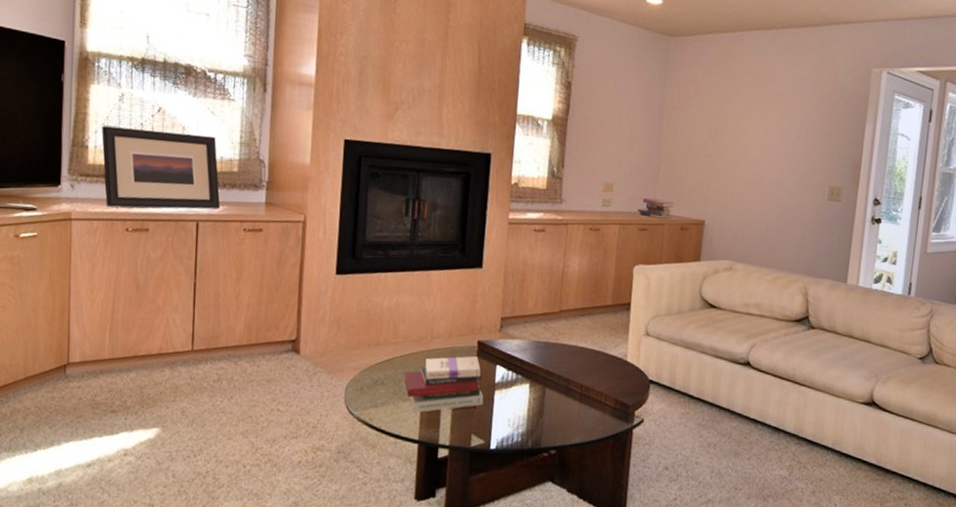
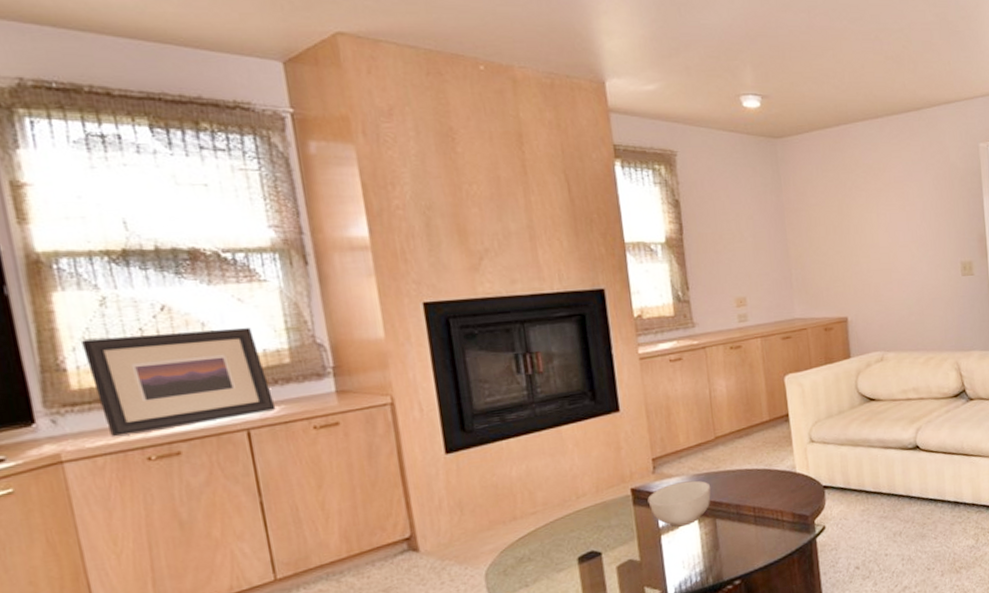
books: present [404,356,484,413] -> none [552,505,651,581]
bowl: none [490,345,547,387] -> present [647,480,711,527]
books: present [637,197,674,220] -> none [776,304,813,325]

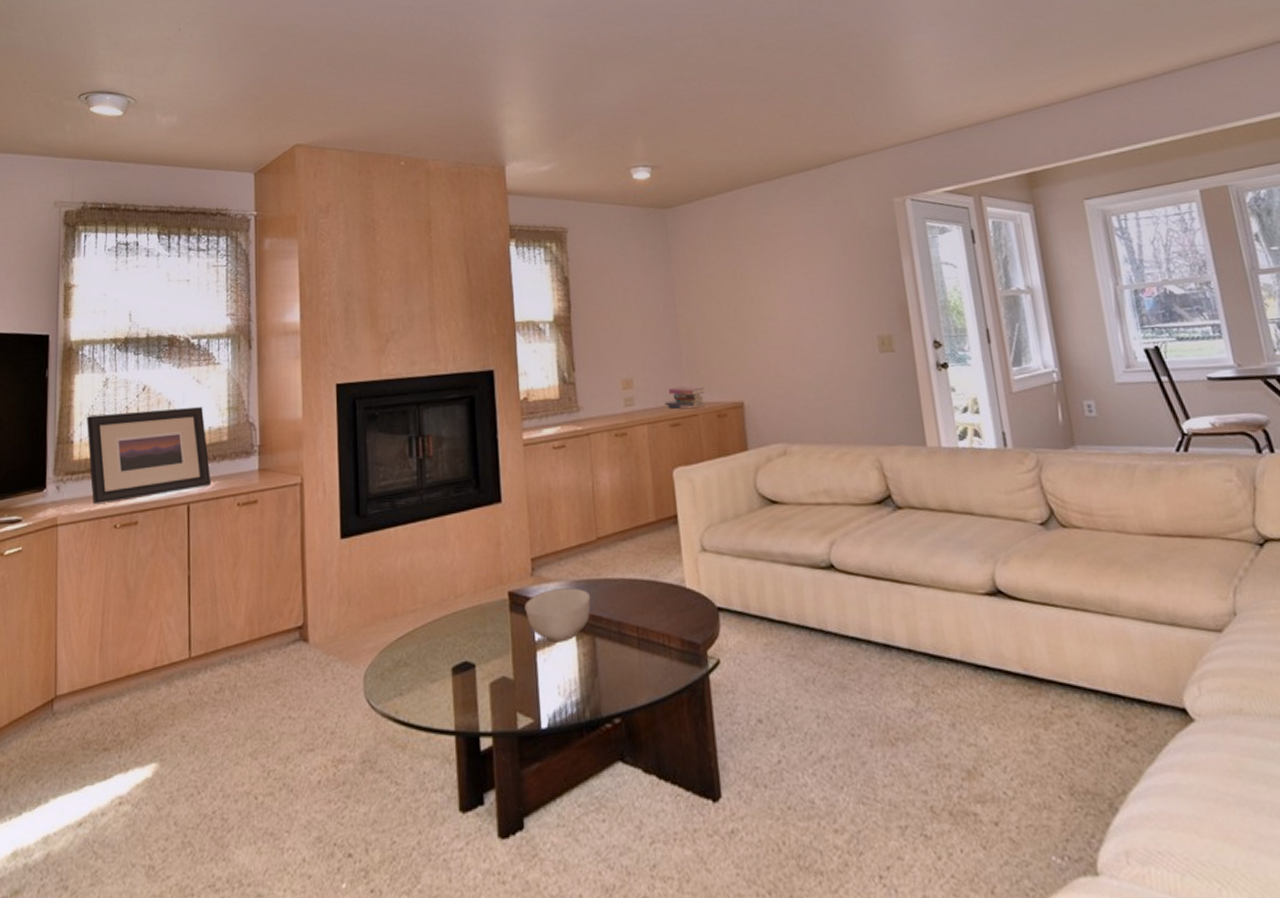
books: none [776,304,813,325] -> present [665,386,705,410]

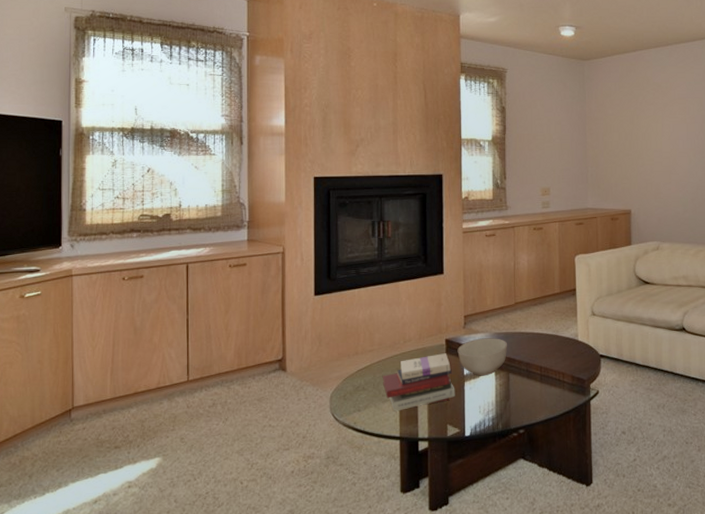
picture frame: present [87,407,212,505] -> none [98,188,207,261]
books: none [429,611,525,695] -> present [382,353,455,412]
books: present [665,386,705,410] -> none [573,196,603,214]

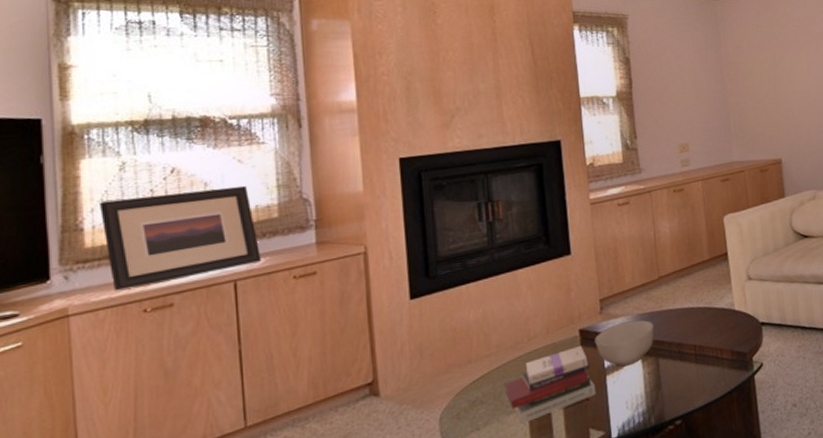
picture frame: none [98,188,207,261] -> present [100,186,262,292]

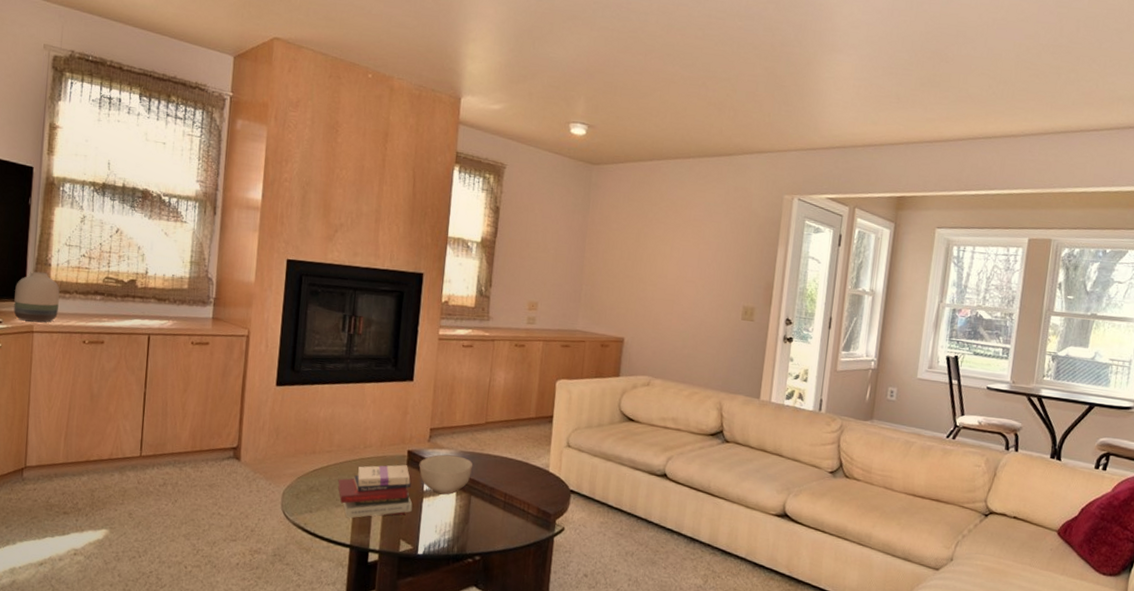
vase: none [34,240,102,306] -> present [13,271,60,323]
picture frame: present [100,186,262,292] -> none [63,245,171,324]

